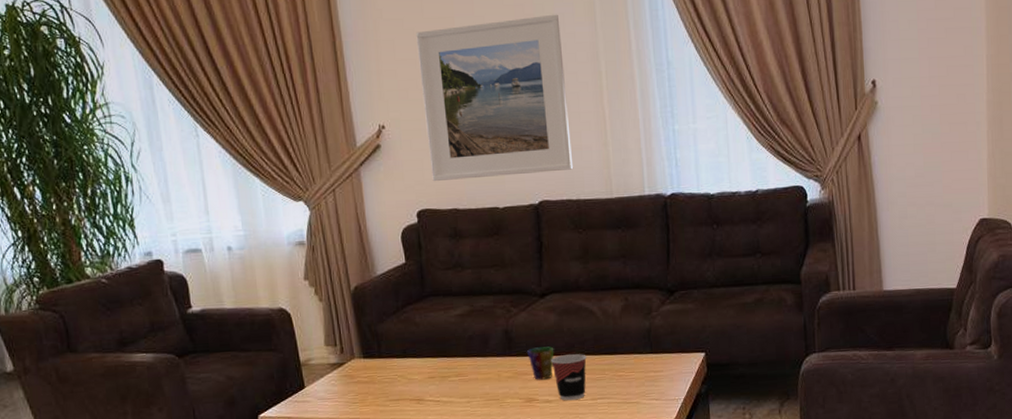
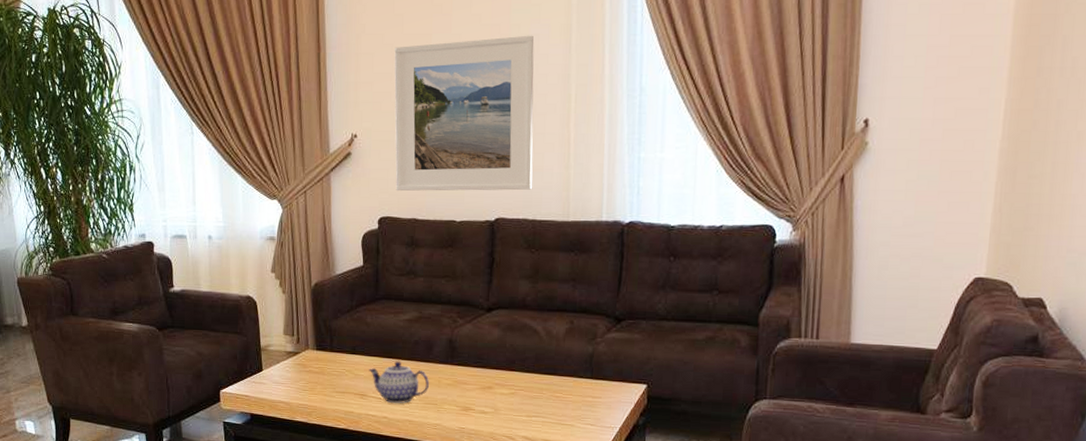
teapot: none [423,359,490,405] -> present [369,361,430,404]
cup: present [527,346,554,380] -> none [469,359,495,391]
cup: present [551,353,587,401] -> none [491,369,526,415]

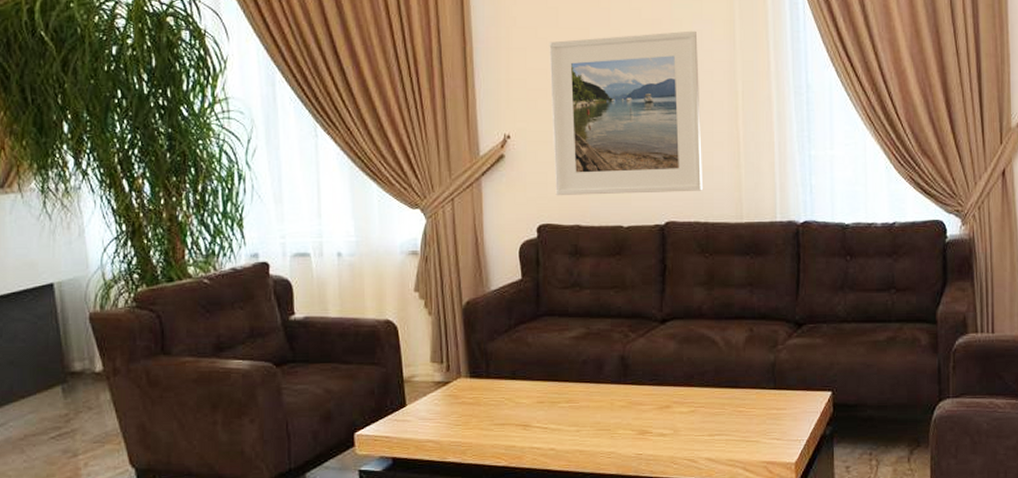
teapot: present [369,361,430,404] -> none [531,384,602,433]

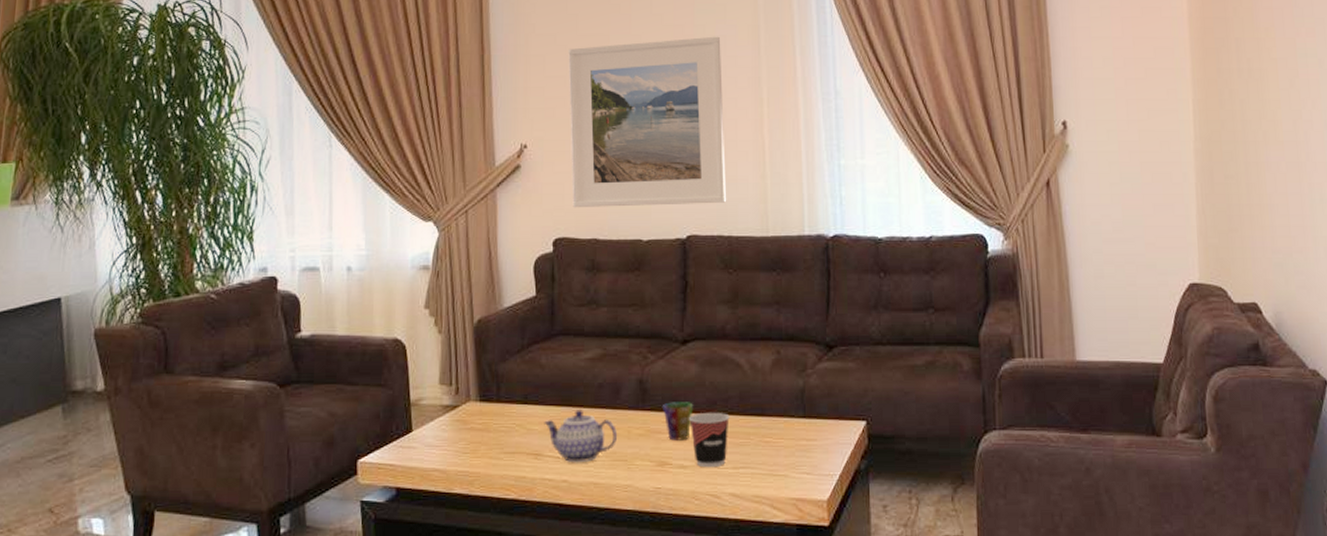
teapot: none [531,384,602,433] -> present [544,410,618,463]
cup: none [643,376,672,411] -> present [663,402,693,441]
cup: none [668,385,706,436] -> present [689,412,730,468]

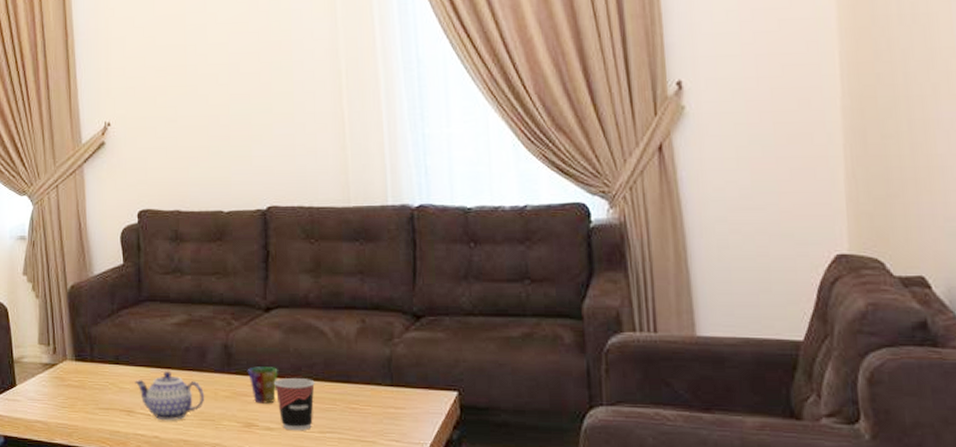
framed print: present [568,36,727,208] -> none [146,10,307,182]

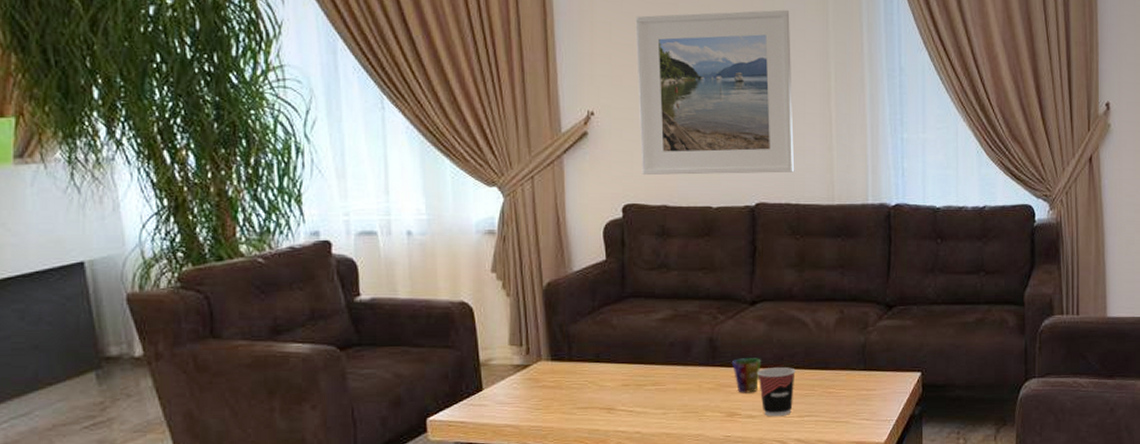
teapot: present [135,371,205,421] -> none [616,367,689,416]
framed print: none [146,10,307,182] -> present [635,9,795,176]

